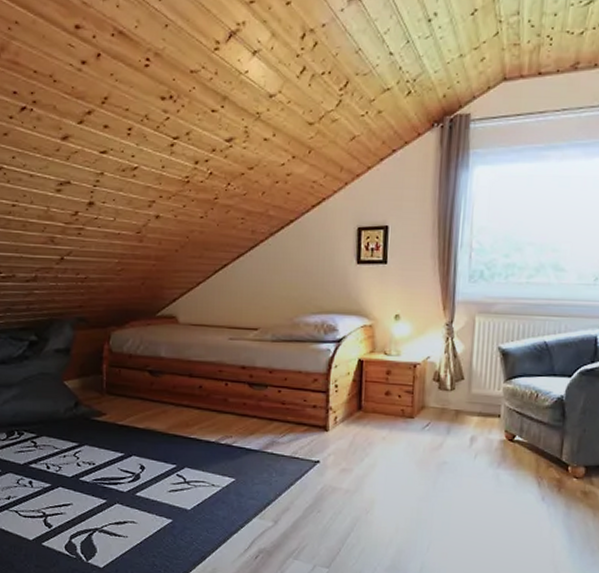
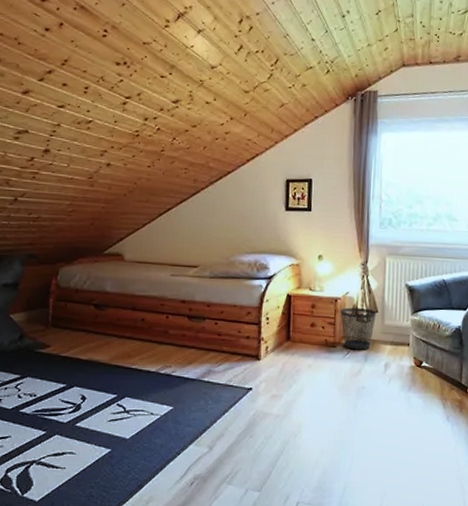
wastebasket: none [419,374,462,422] -> present [340,307,376,350]

